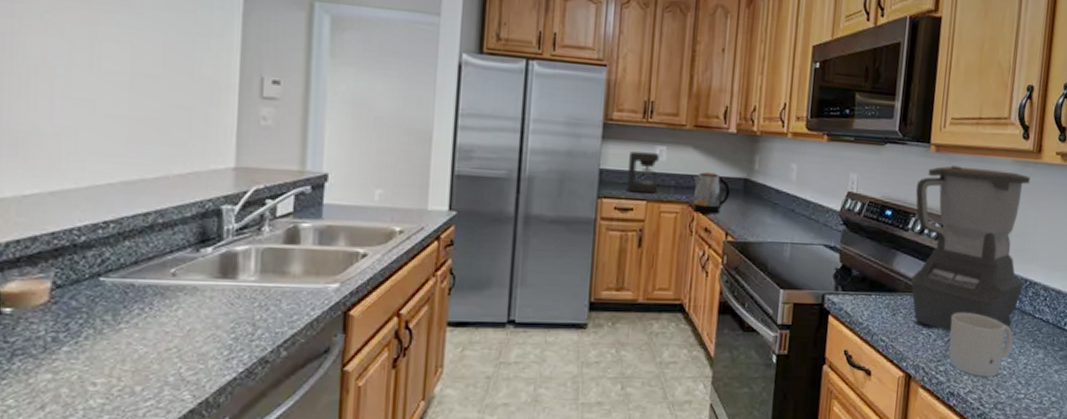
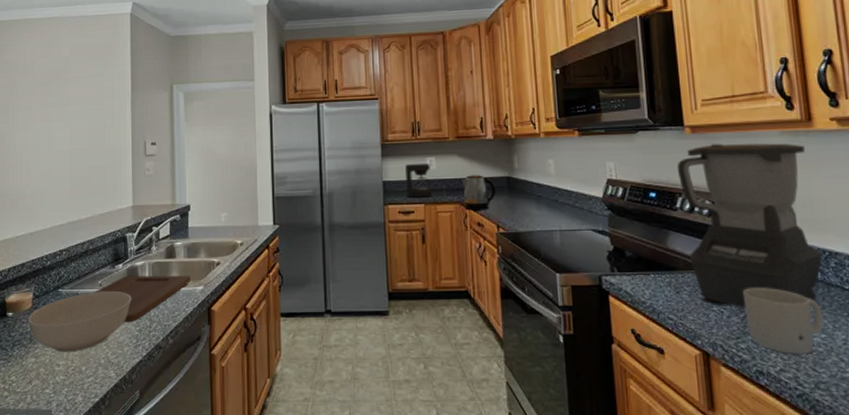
bowl: none [39,283,225,366] -> present [27,290,132,352]
cutting board: none [160,264,321,326] -> present [93,275,191,321]

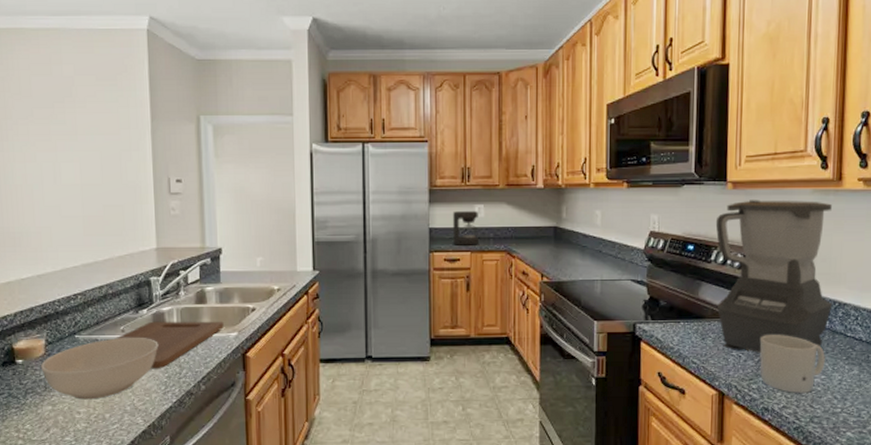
kettle: present [461,175,496,211] -> none [509,224,543,259]

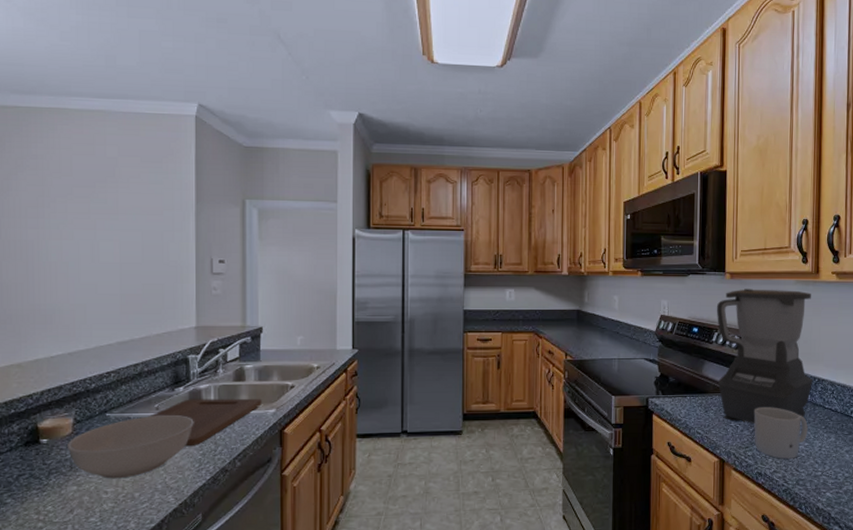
coffee maker: present [453,211,478,245] -> none [486,295,509,326]

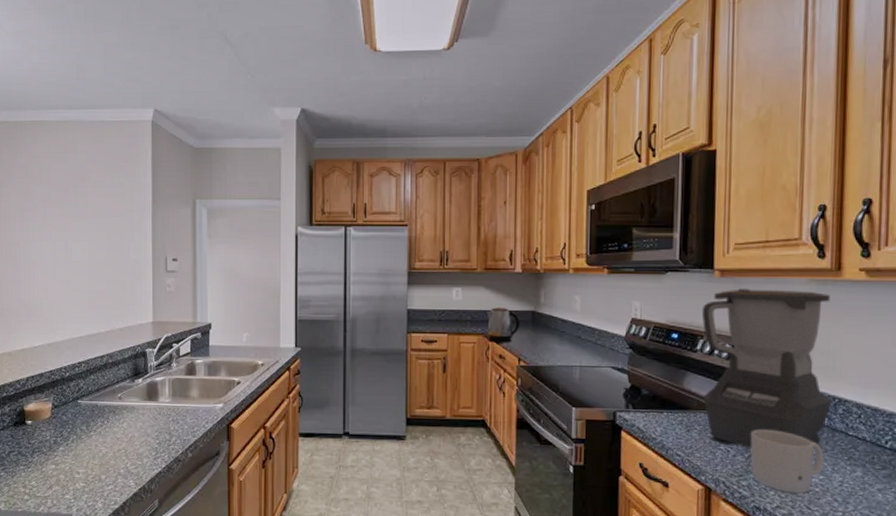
bowl: present [66,414,194,479] -> none [46,404,151,461]
cutting board: present [148,398,262,446] -> none [112,390,211,435]
kettle: none [536,307,567,340] -> present [486,308,521,343]

